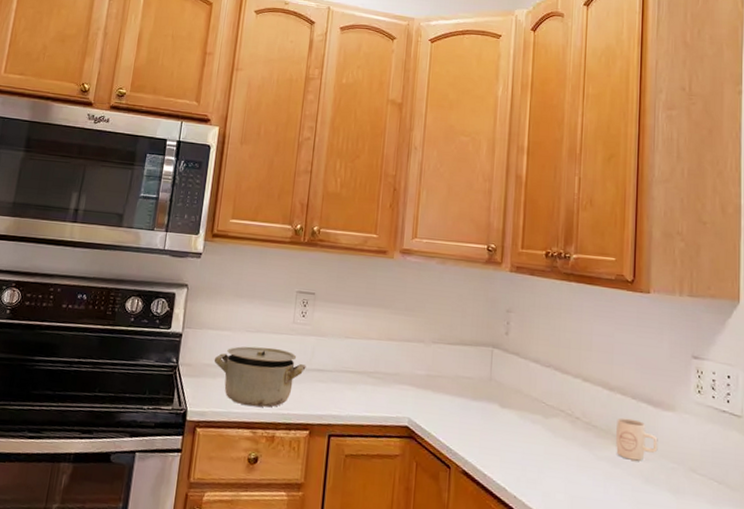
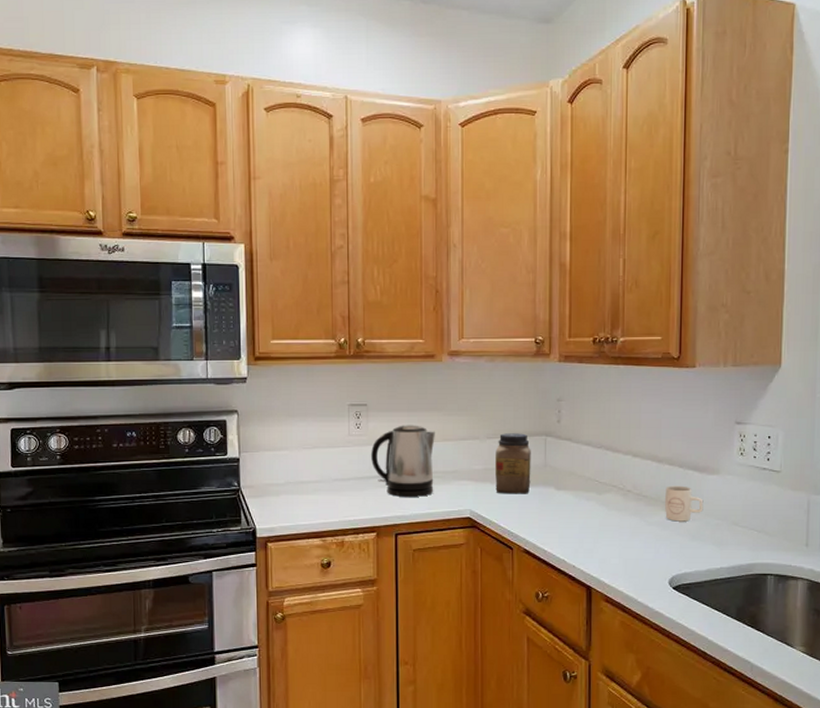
saucepan: present [214,346,306,408] -> none [275,461,366,518]
kettle: none [312,318,380,397] -> present [371,425,435,497]
jar: none [437,339,477,408] -> present [495,433,531,494]

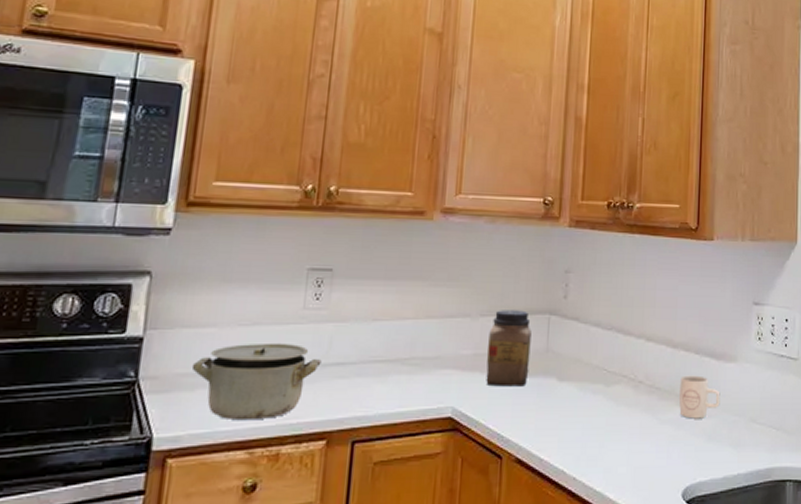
saucepan: none [275,461,366,518] -> present [191,342,322,421]
kettle: present [371,425,435,497] -> none [330,296,417,391]

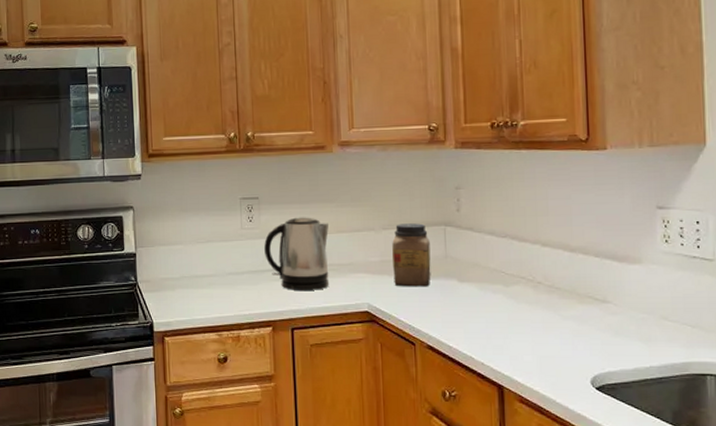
saucepan: present [191,342,322,421] -> none [170,255,260,312]
kettle: none [330,296,417,391] -> present [264,217,330,290]
mug: present [679,375,721,419] -> none [581,276,626,316]

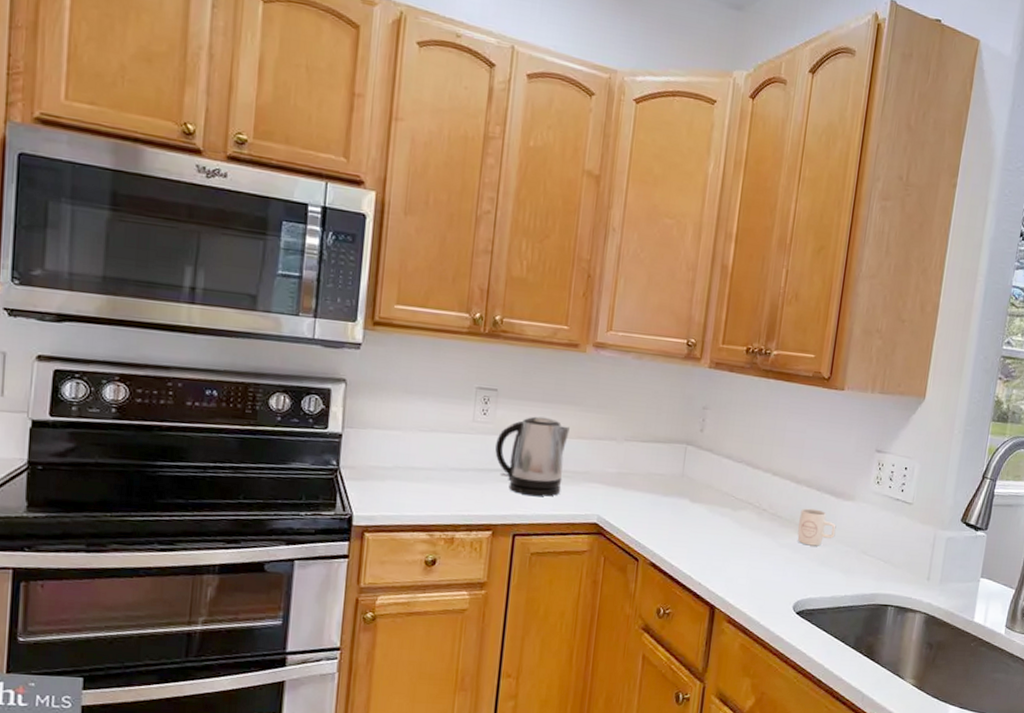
jar: present [392,223,431,287] -> none [627,437,670,504]
mug: none [581,276,626,316] -> present [797,508,837,546]

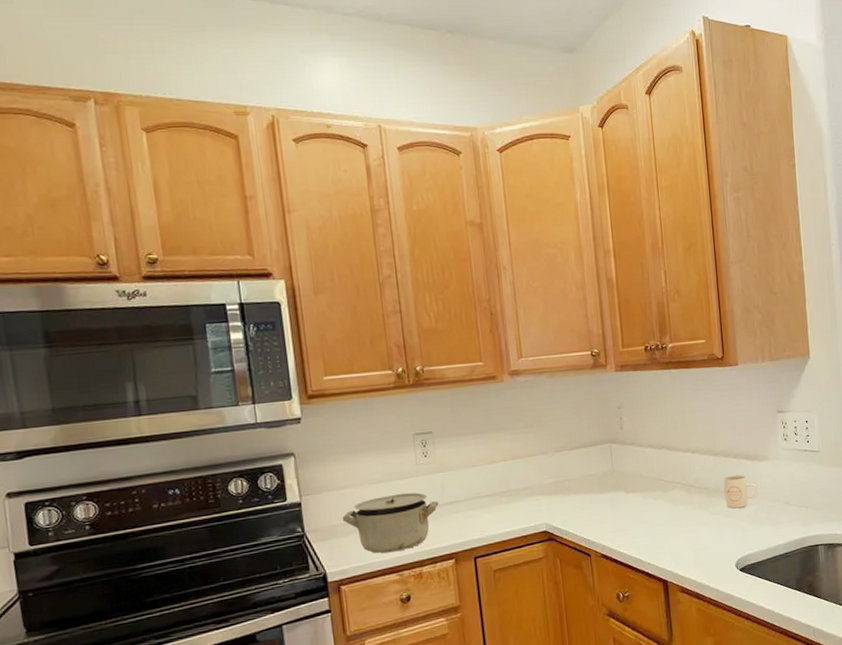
saucepan: none [382,446,488,510] -> present [342,492,439,553]
kettle: present [495,416,570,497] -> none [441,446,509,520]

